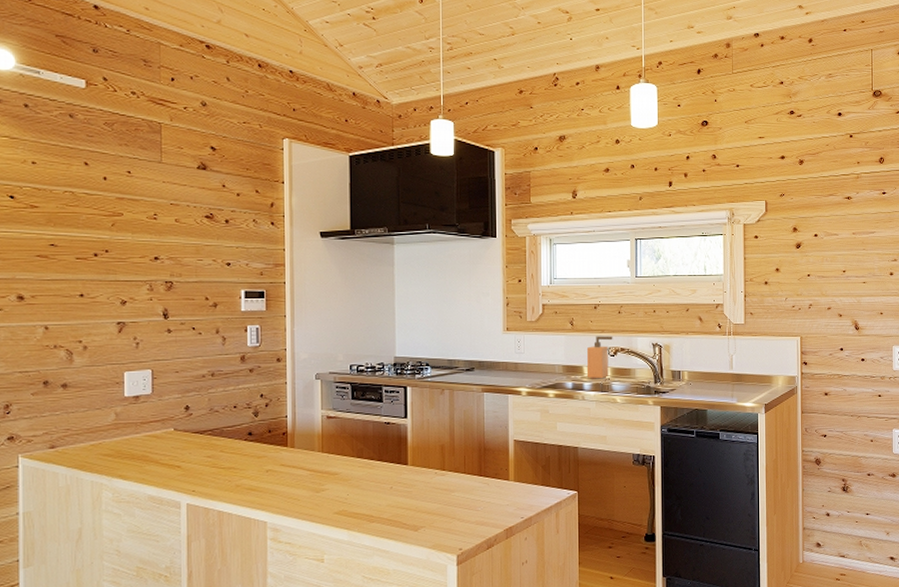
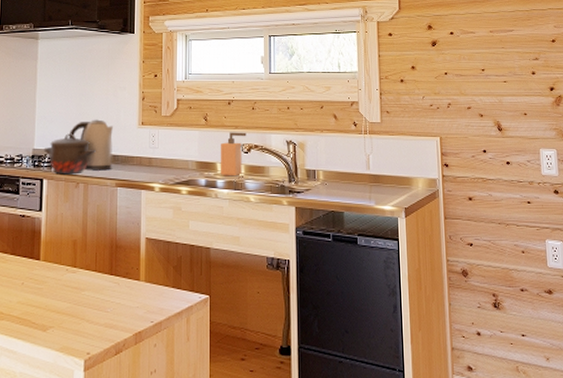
cooking pot: none [406,340,460,382] -> present [43,133,96,175]
kettle: none [431,326,477,377] -> present [68,119,113,171]

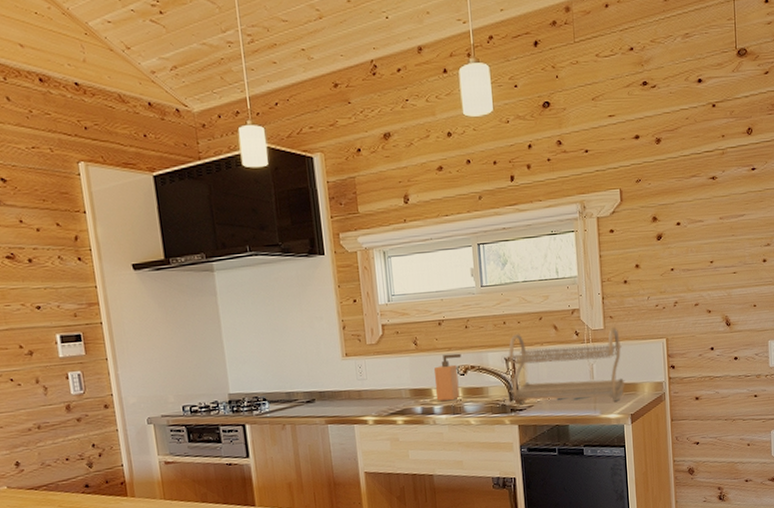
cooking pot: present [43,133,96,175] -> none [240,373,299,418]
kettle: present [68,119,113,171] -> none [266,355,319,411]
dish rack: none [288,120,400,193] -> present [506,326,625,405]

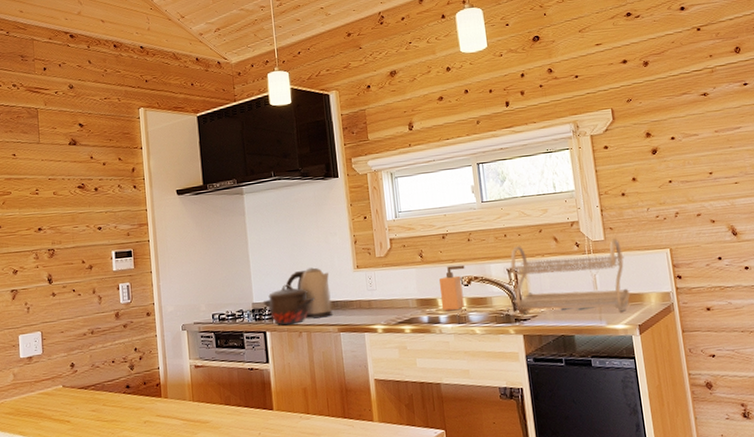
cooking pot: none [240,373,299,418] -> present [263,284,314,325]
kettle: none [266,355,319,411] -> present [285,267,332,319]

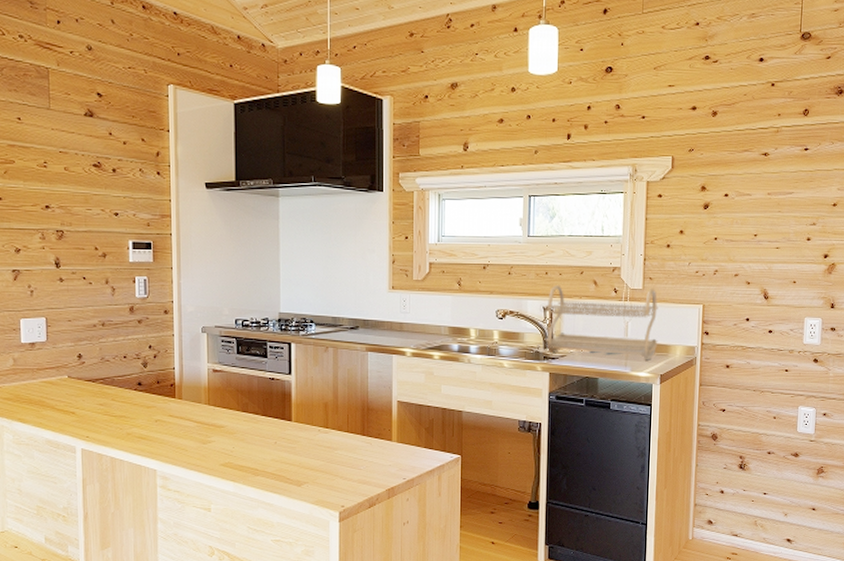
cooking pot: present [263,284,314,325] -> none [290,297,345,339]
kettle: present [285,267,332,319] -> none [315,283,362,335]
soap dispenser: present [439,265,465,311] -> none [474,297,502,342]

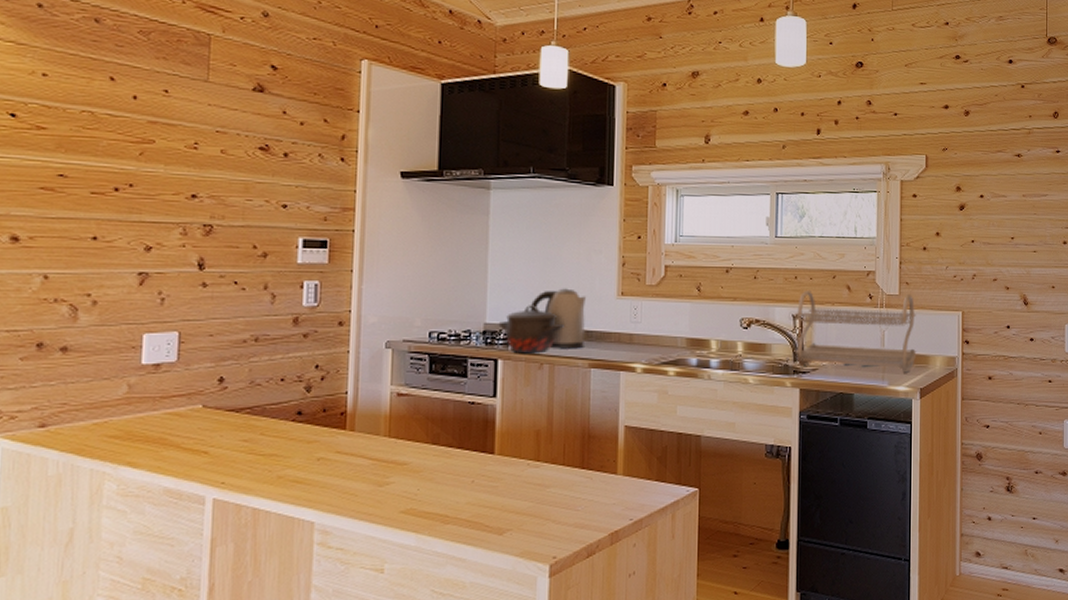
cooking pot: none [290,297,345,339] -> present [498,305,564,354]
kettle: none [315,283,362,335] -> present [529,288,586,349]

